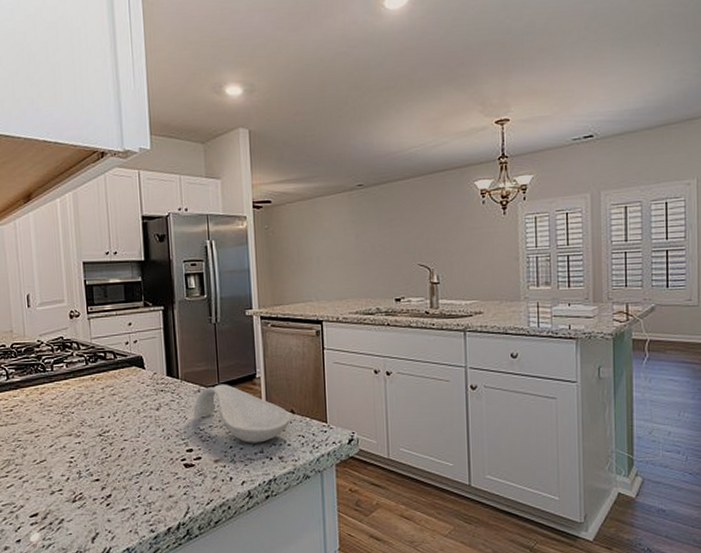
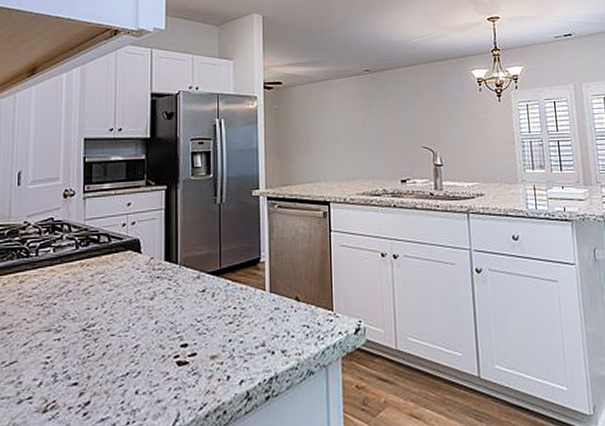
spoon rest: present [193,384,292,443] -> none [191,269,296,336]

